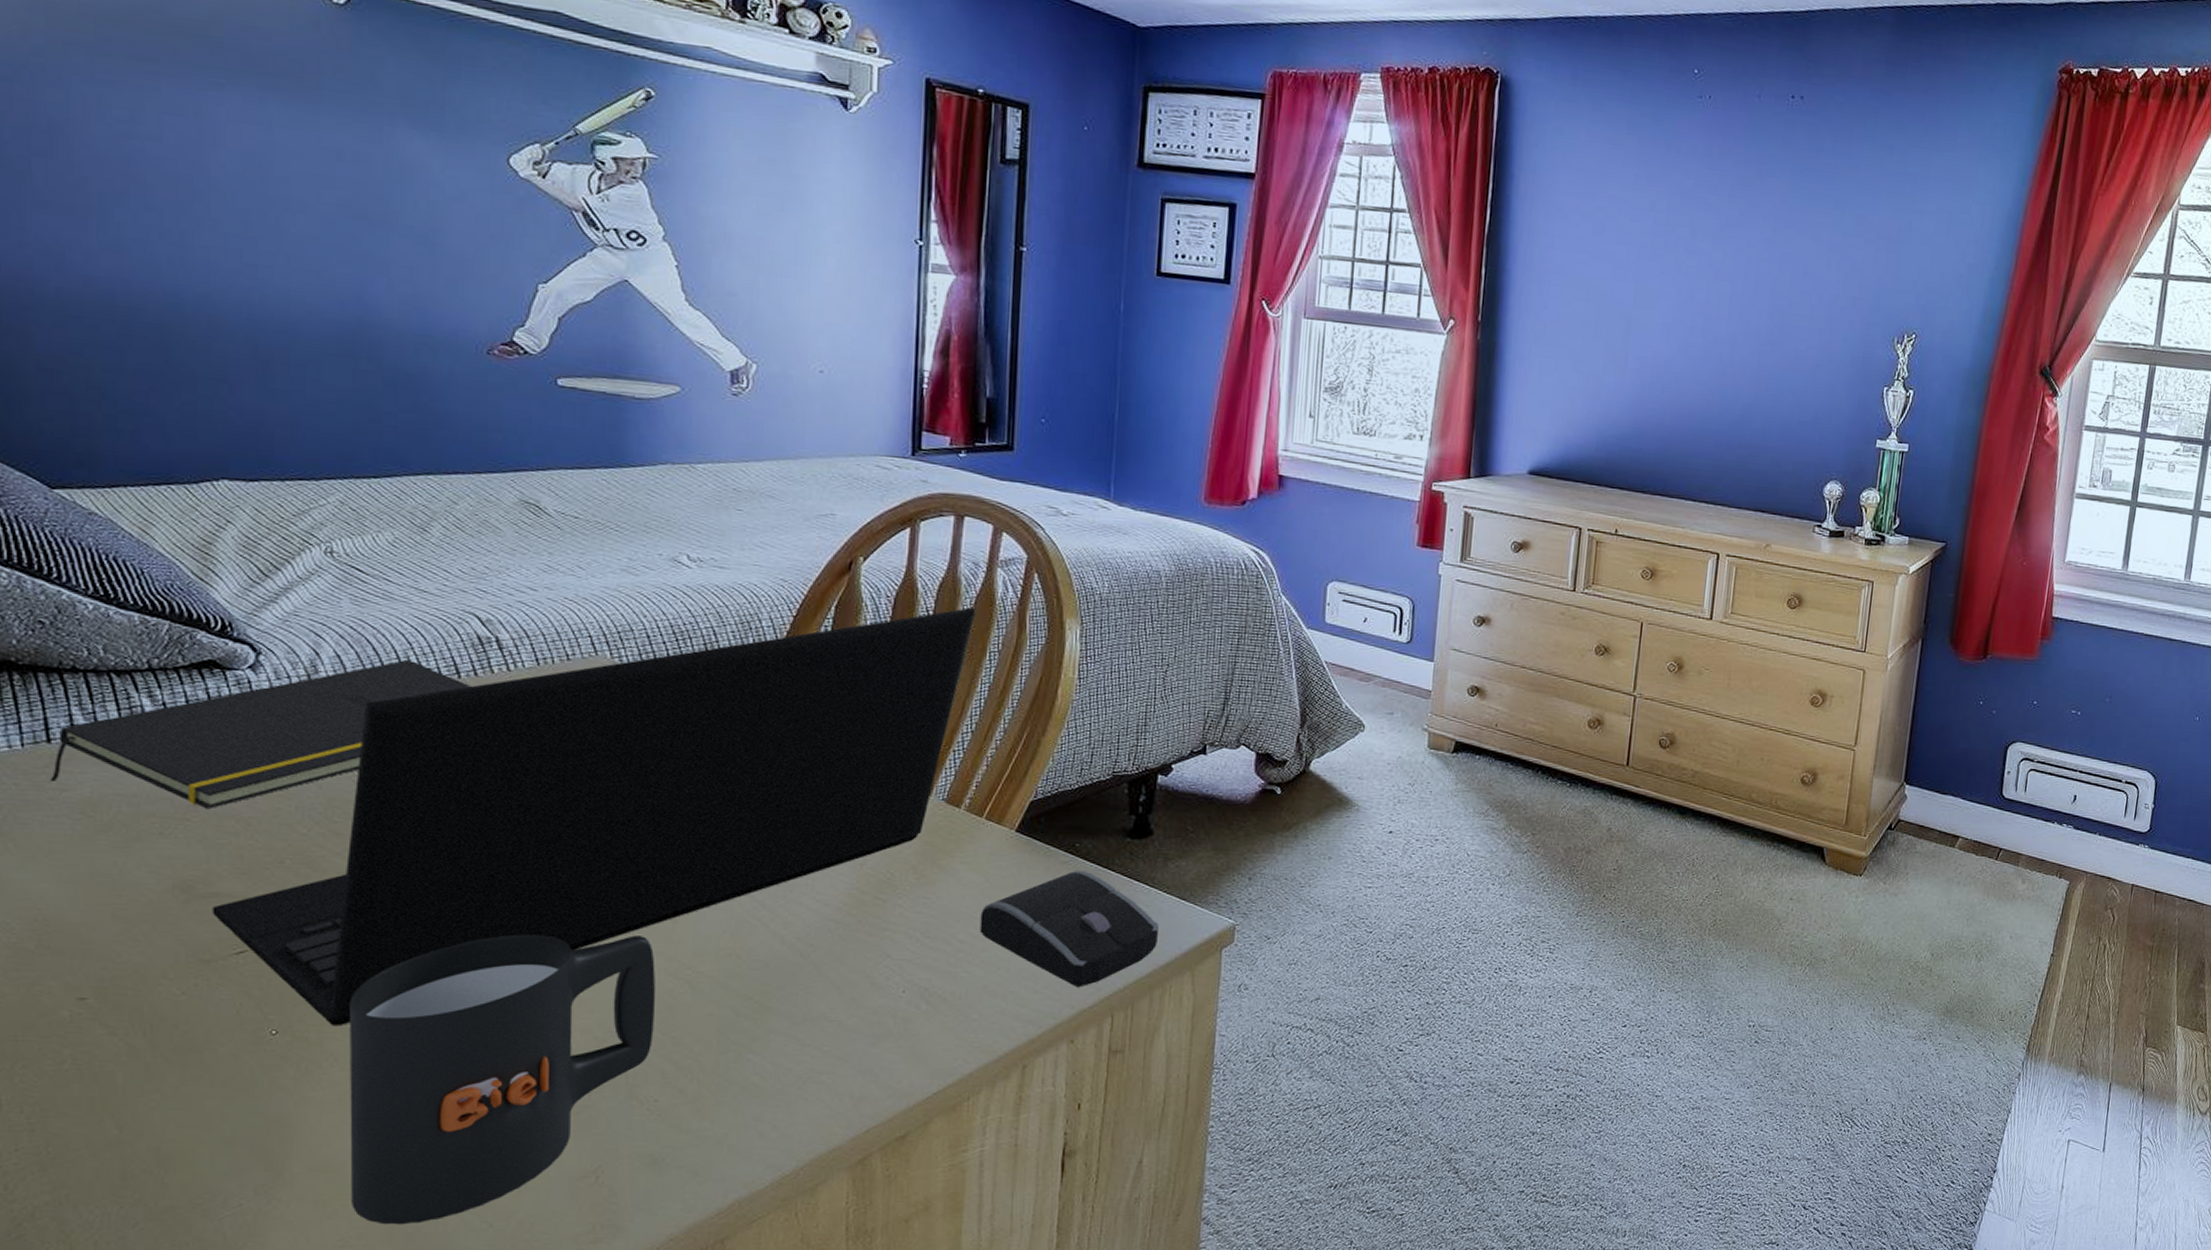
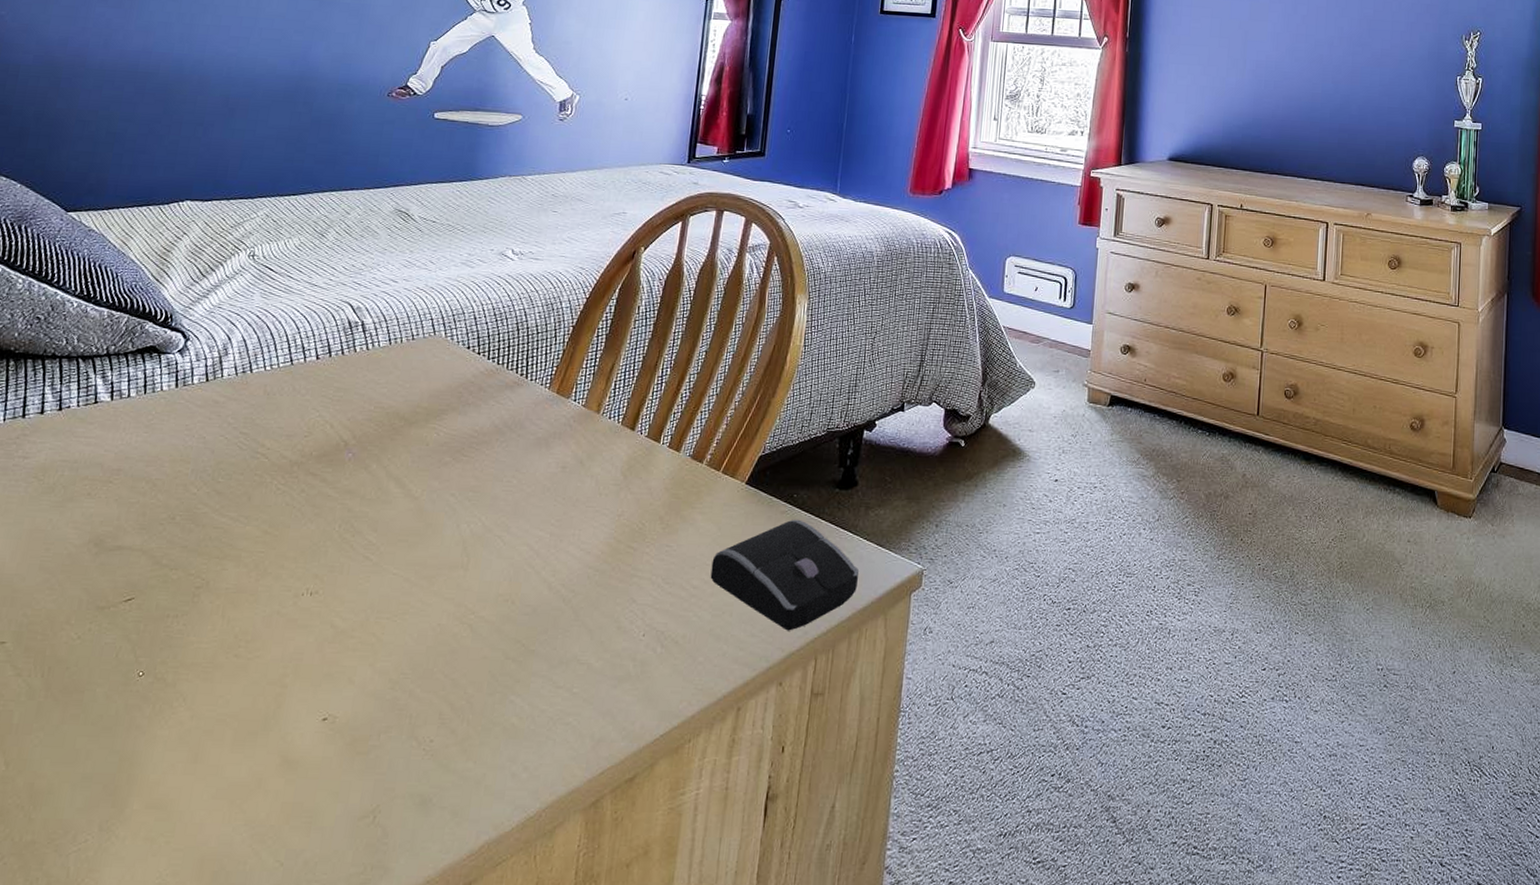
notepad: present [50,659,472,810] -> none [18,341,339,473]
laptop: present [212,607,976,1027] -> none [113,286,727,669]
mug: present [350,934,655,1225] -> none [173,582,447,863]

